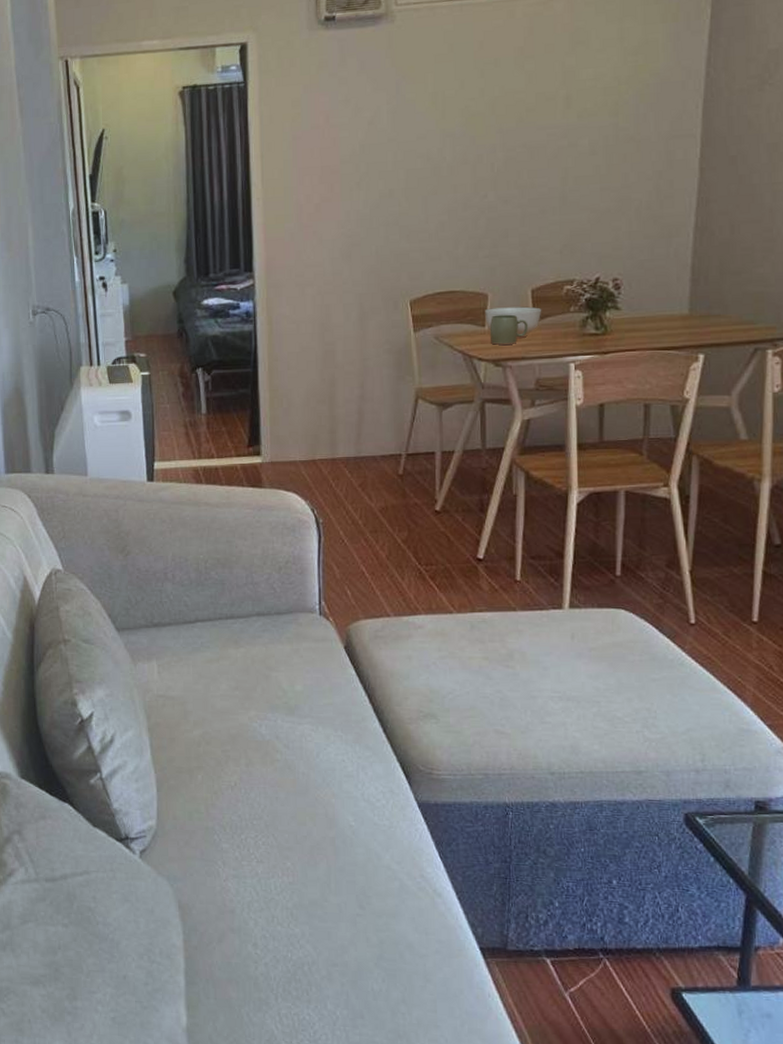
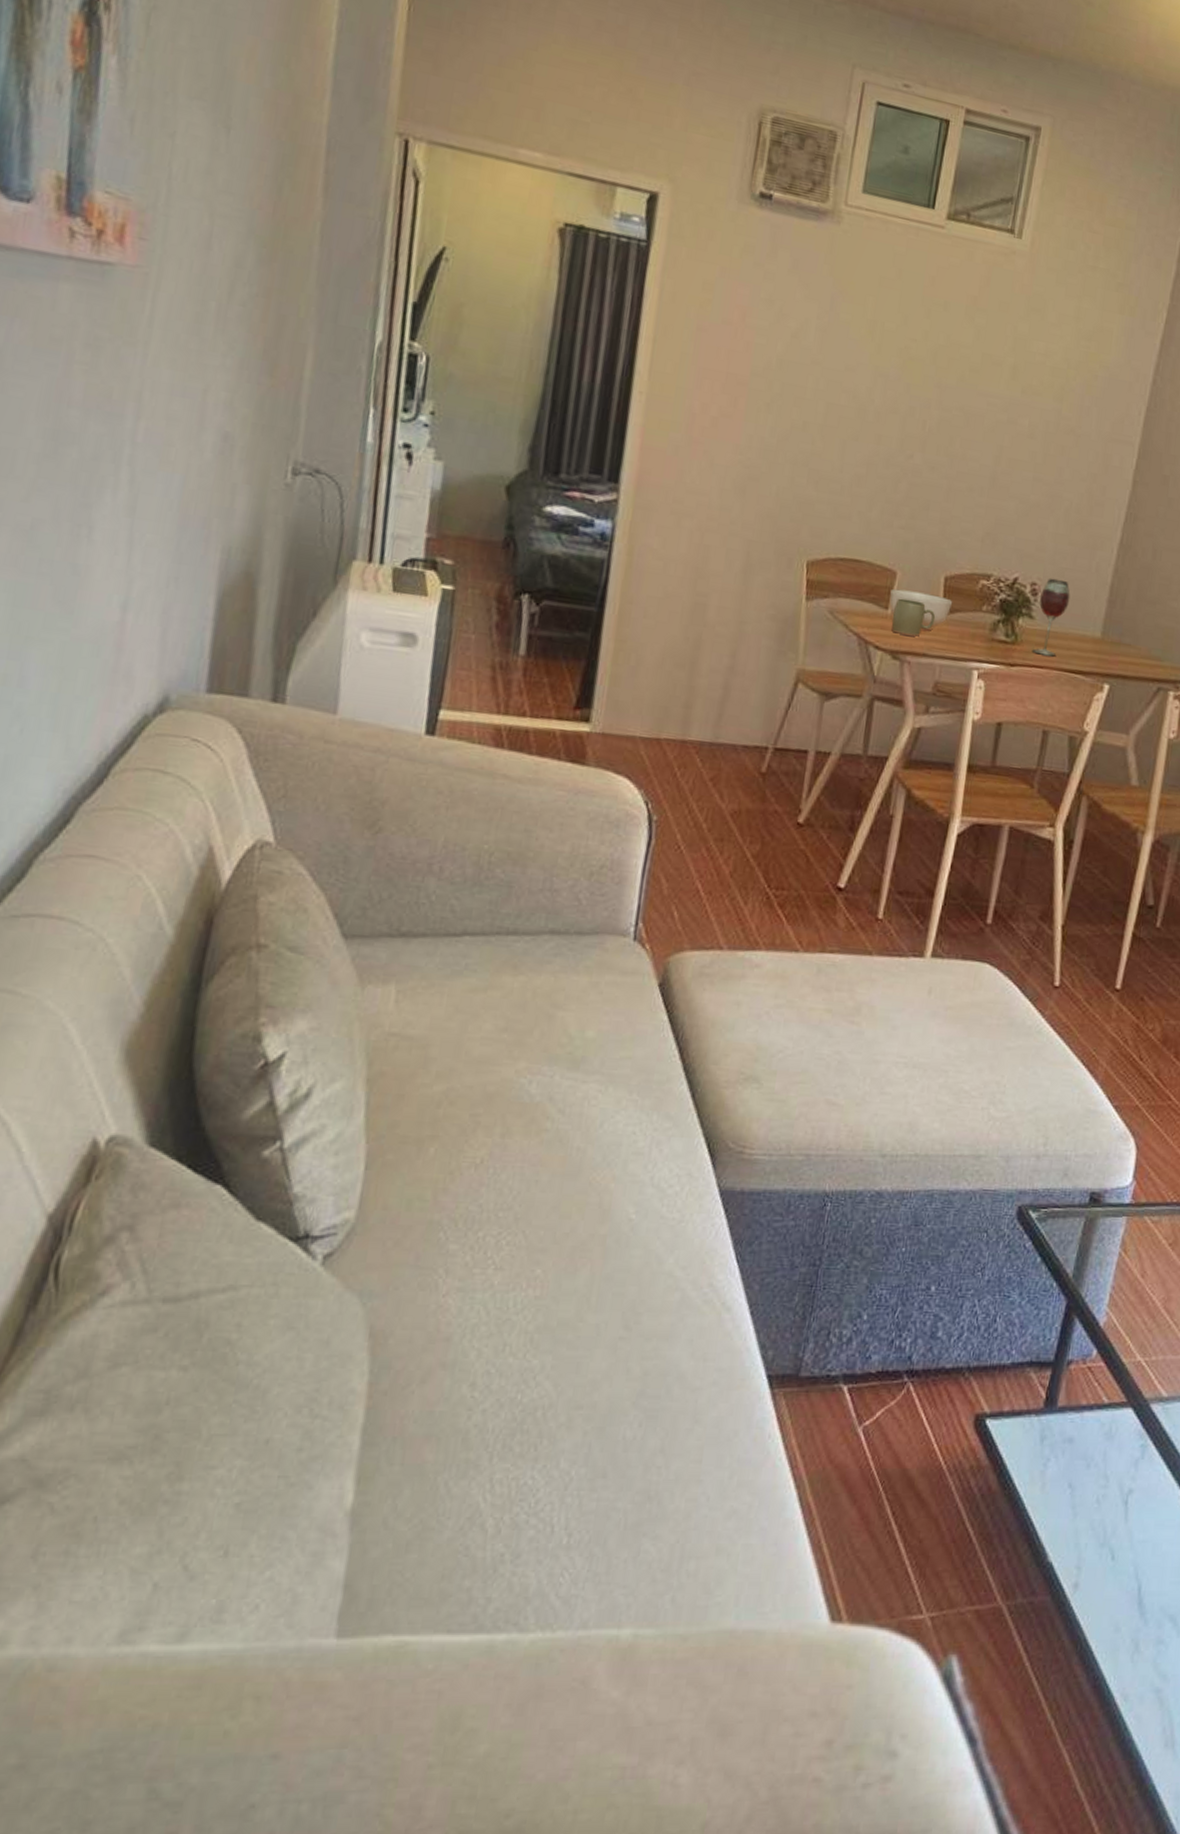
wineglass: none [622,270,653,340] -> present [1031,577,1070,657]

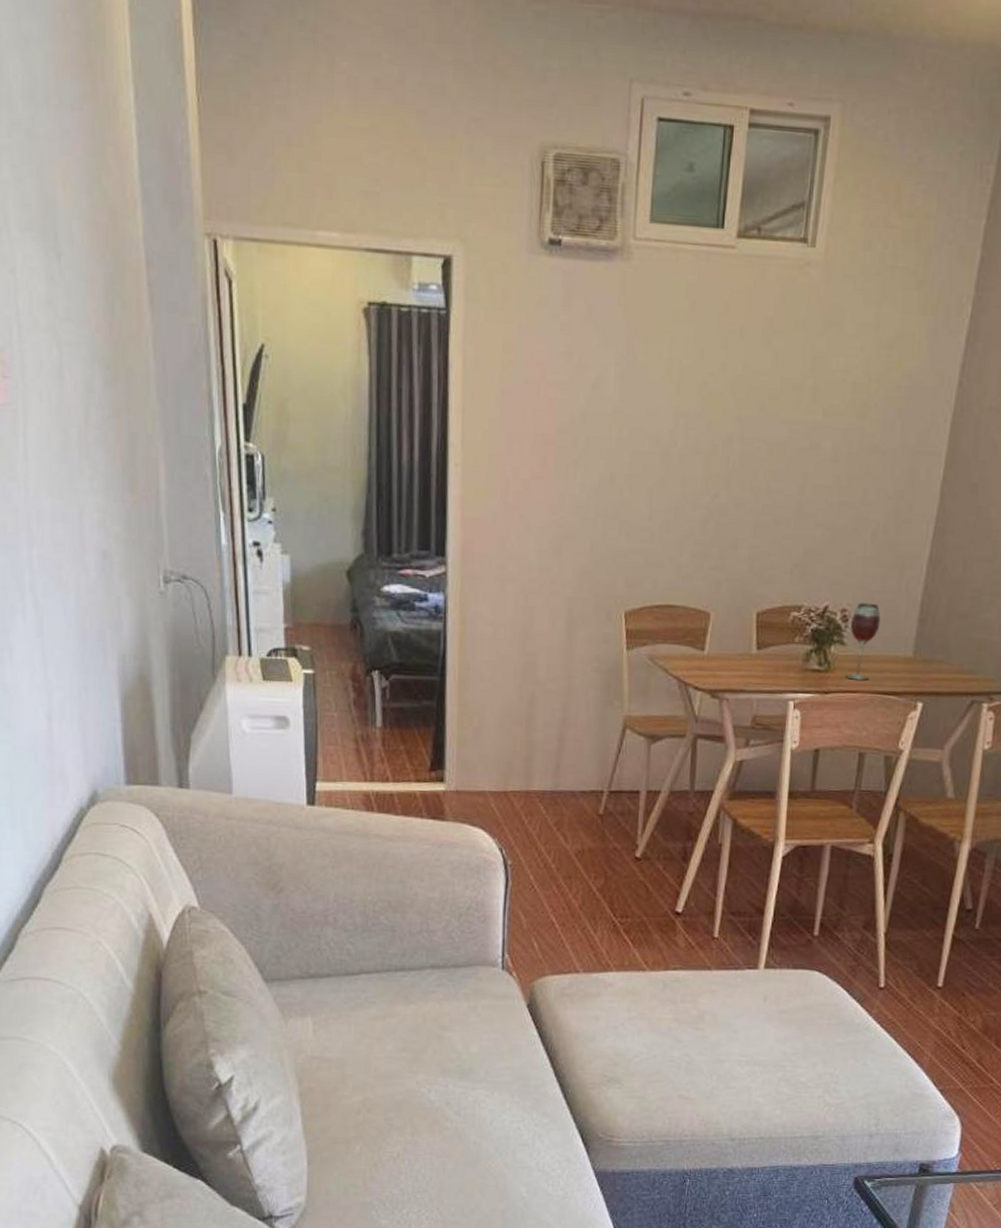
bowl: present [889,588,953,631] -> none [704,629,766,668]
mug: present [891,598,936,637] -> none [708,638,750,674]

